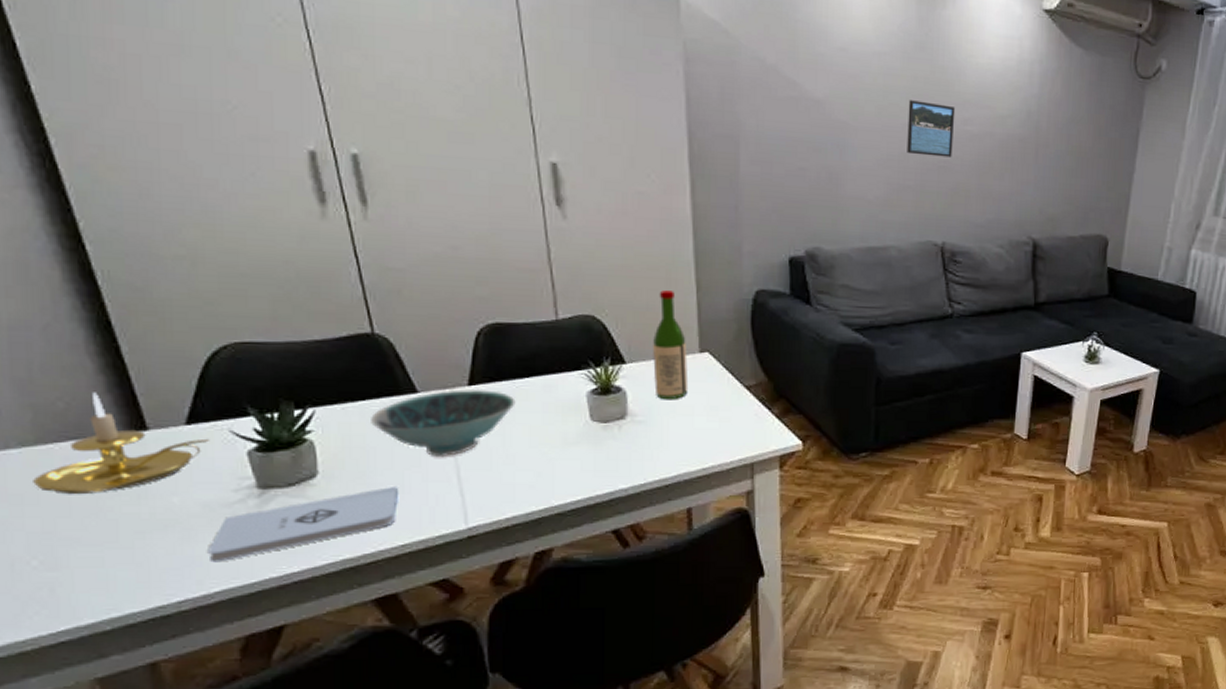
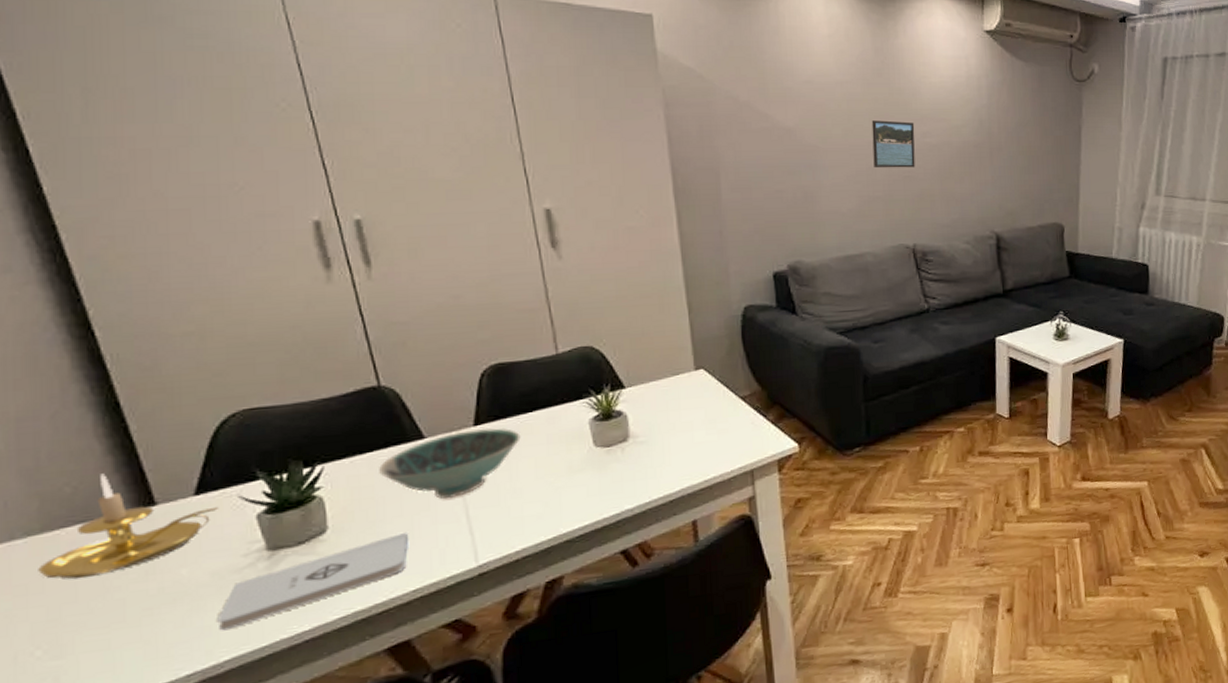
wine bottle: present [653,290,689,400] -> none [650,315,687,419]

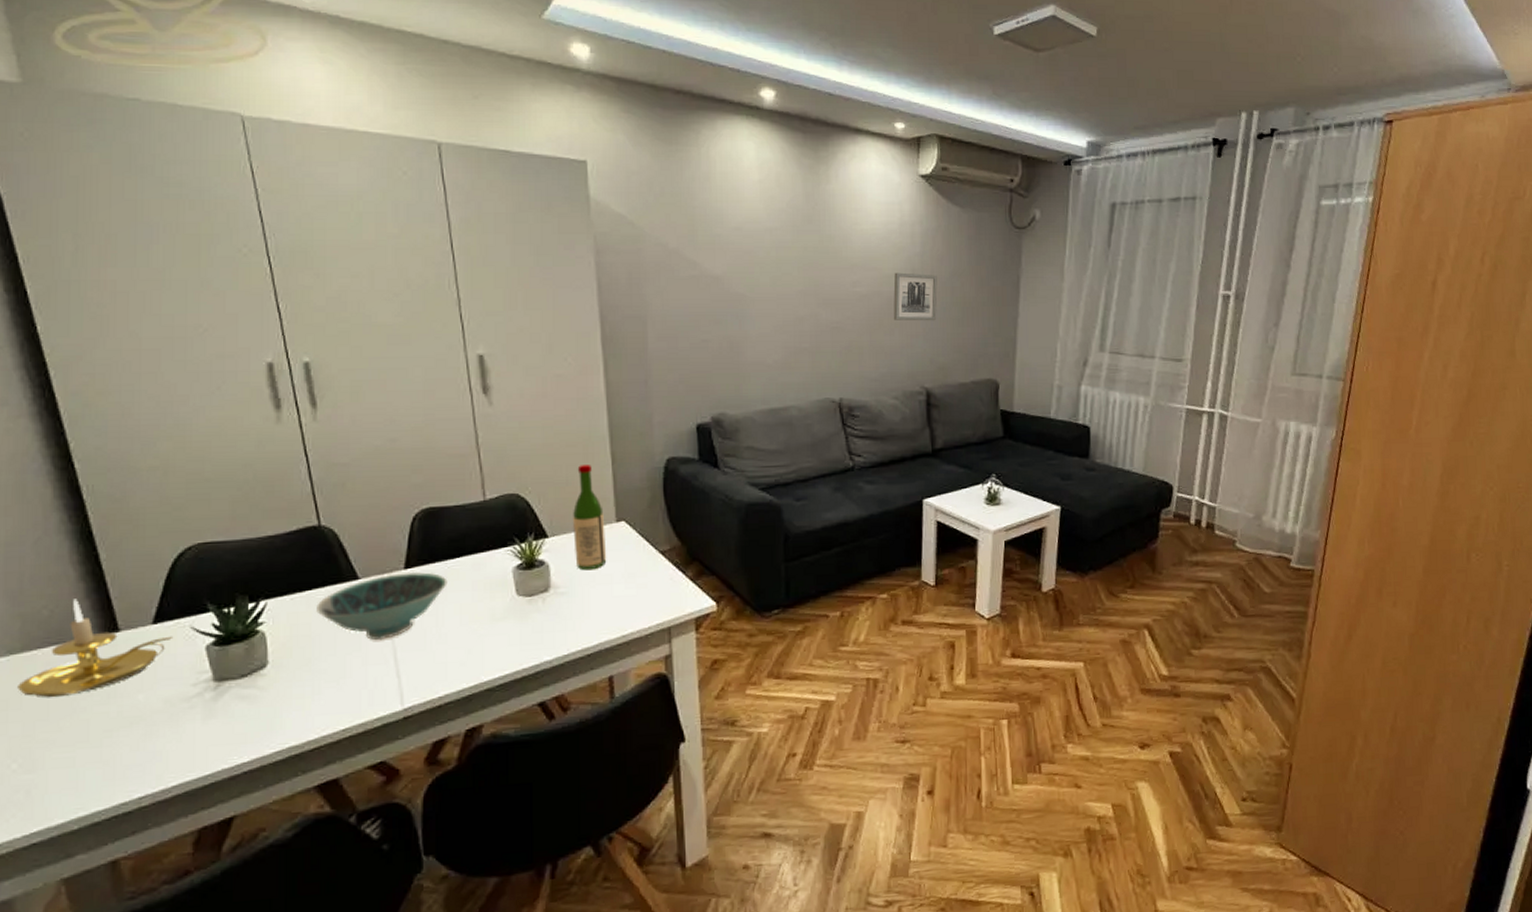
notepad: present [217,531,409,631] -> none [167,671,341,757]
wine bottle: none [650,315,687,419] -> present [573,465,607,571]
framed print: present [871,120,915,168] -> none [800,269,844,319]
wall art: none [962,123,1004,170] -> present [893,272,938,321]

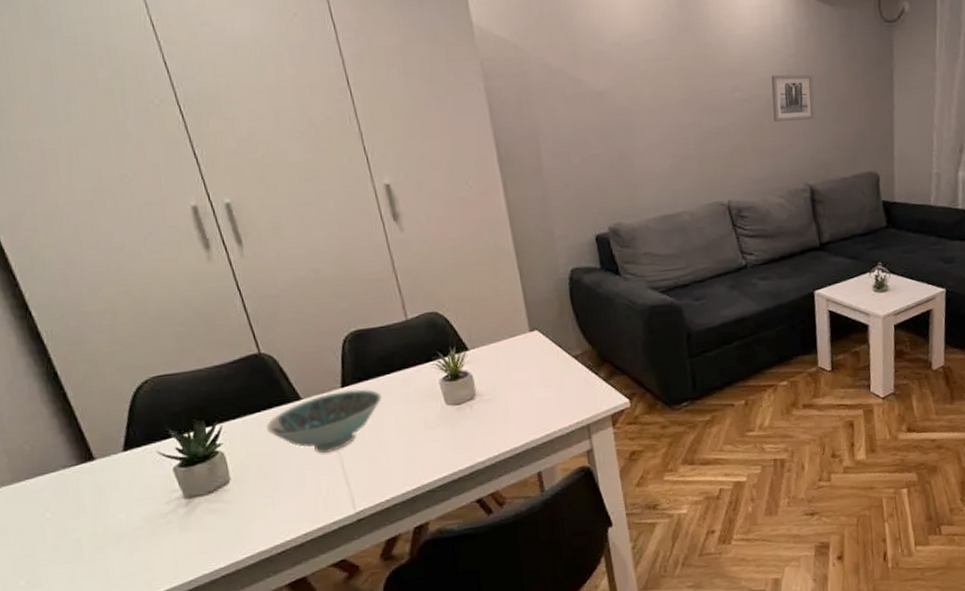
candle holder: present [18,598,174,698] -> none [13,433,144,523]
wine bottle: present [573,465,607,571] -> none [488,280,525,378]

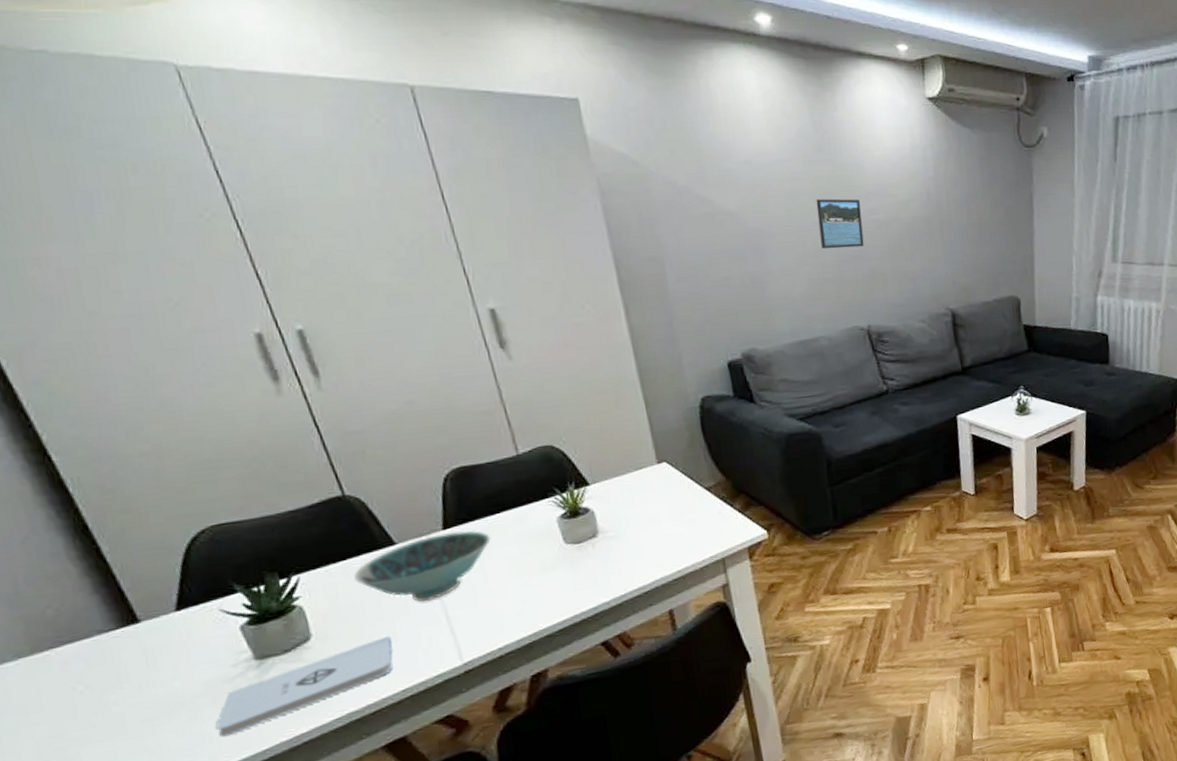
notepad: none [152,482,297,567] -> present [215,635,394,738]
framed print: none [680,77,726,127] -> present [816,198,864,249]
wall art: present [771,74,815,122] -> none [910,197,956,245]

